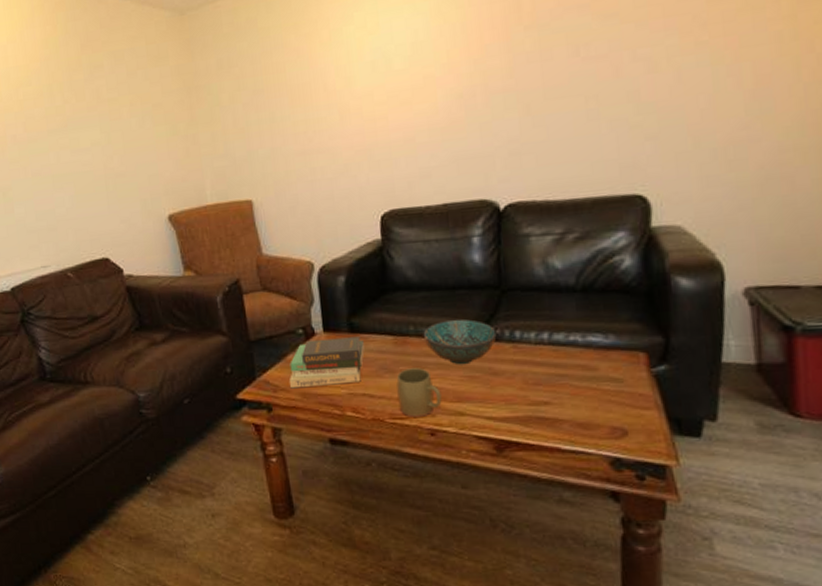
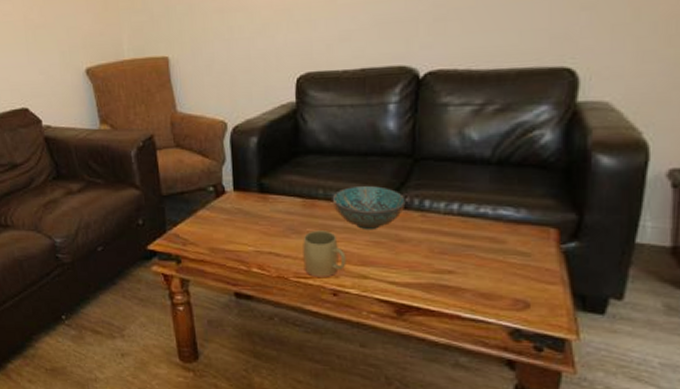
books: present [289,336,365,389] -> none [198,197,274,243]

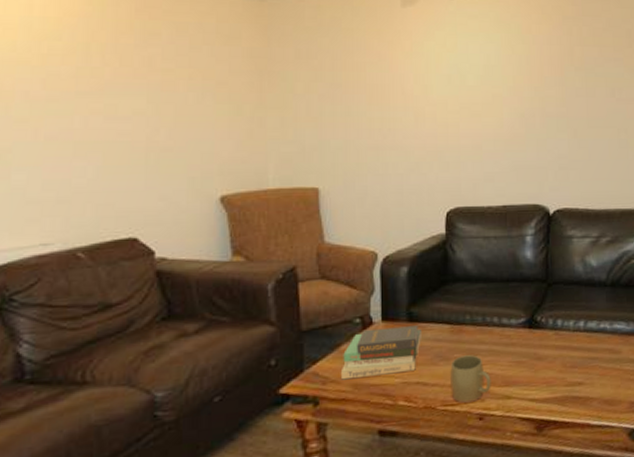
books: none [198,197,274,243] -> present [340,325,423,380]
decorative bowl: present [332,185,406,230] -> none [478,309,542,352]

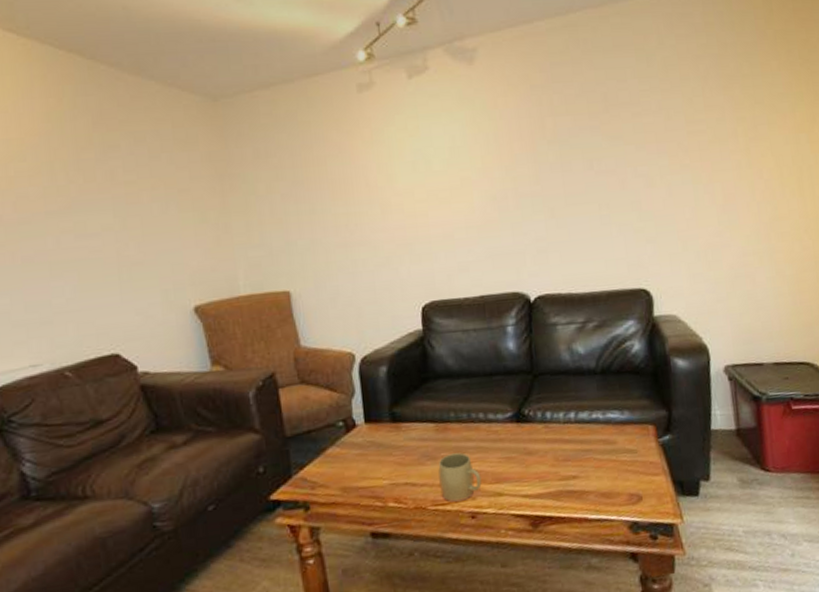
books: present [340,325,423,380] -> none [328,426,407,484]

